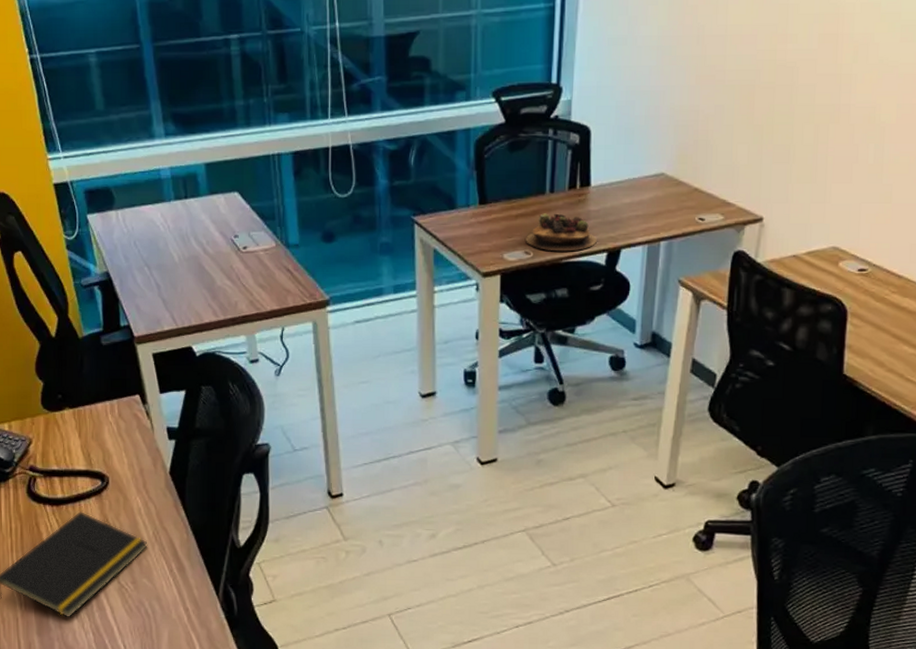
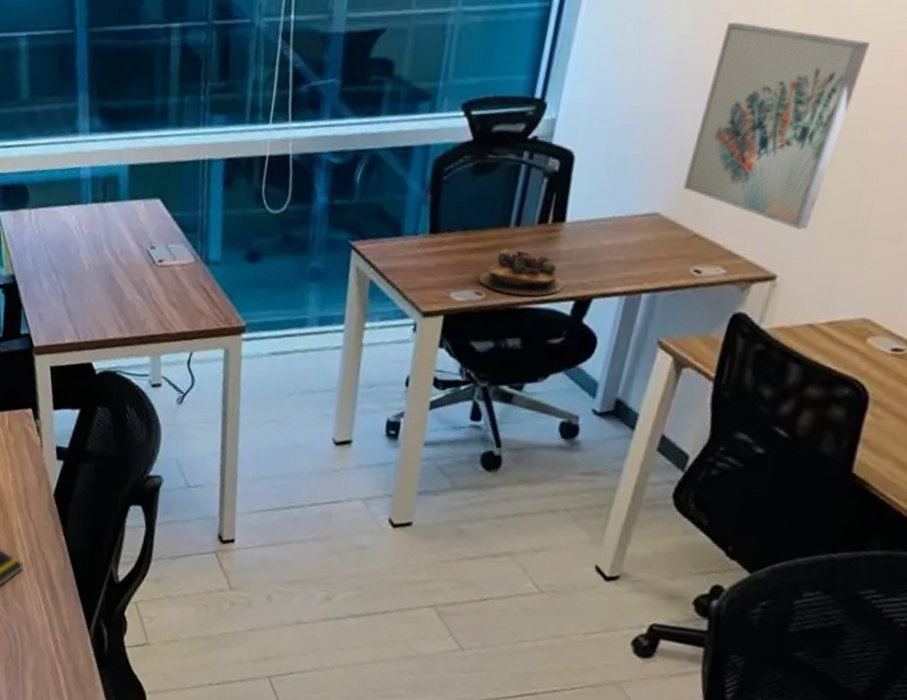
wall art: none [681,12,806,179] -> present [683,21,870,230]

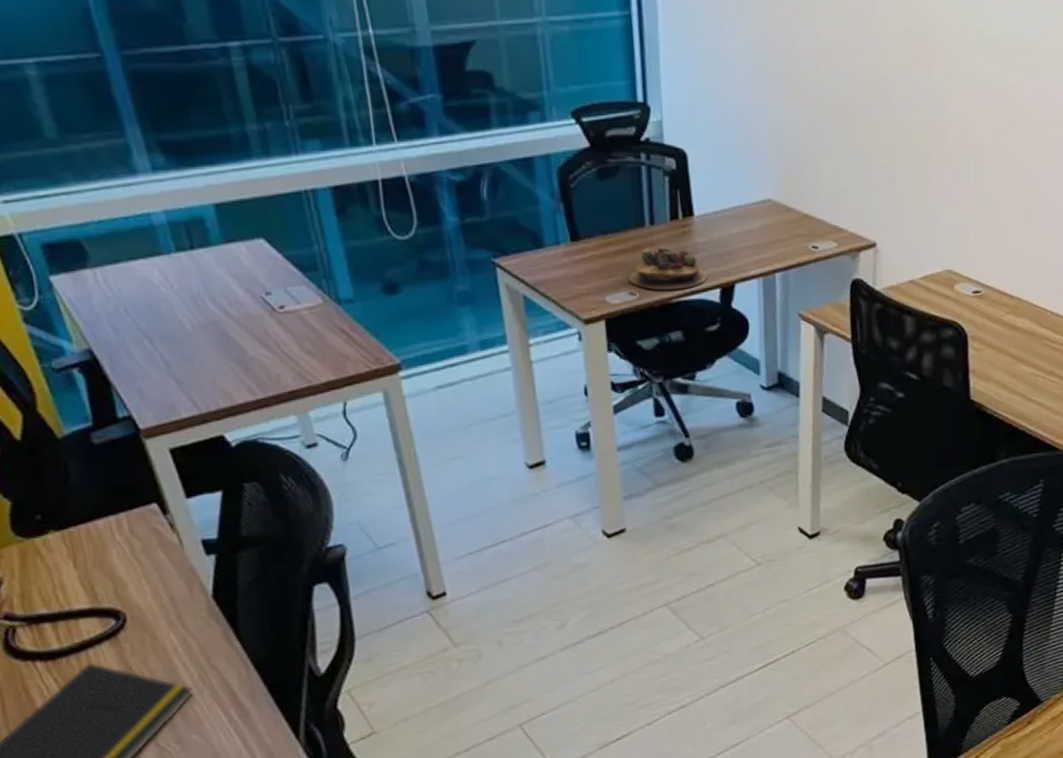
wall art: present [683,21,870,230] -> none [784,25,896,202]

